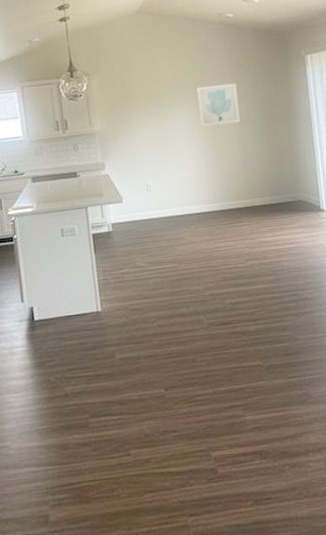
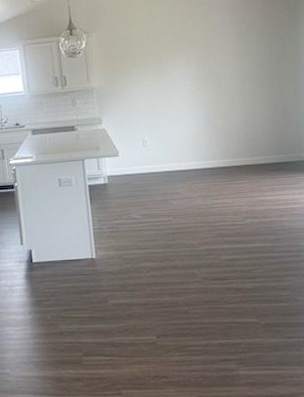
wall art: present [196,83,240,127] -> none [197,39,243,83]

